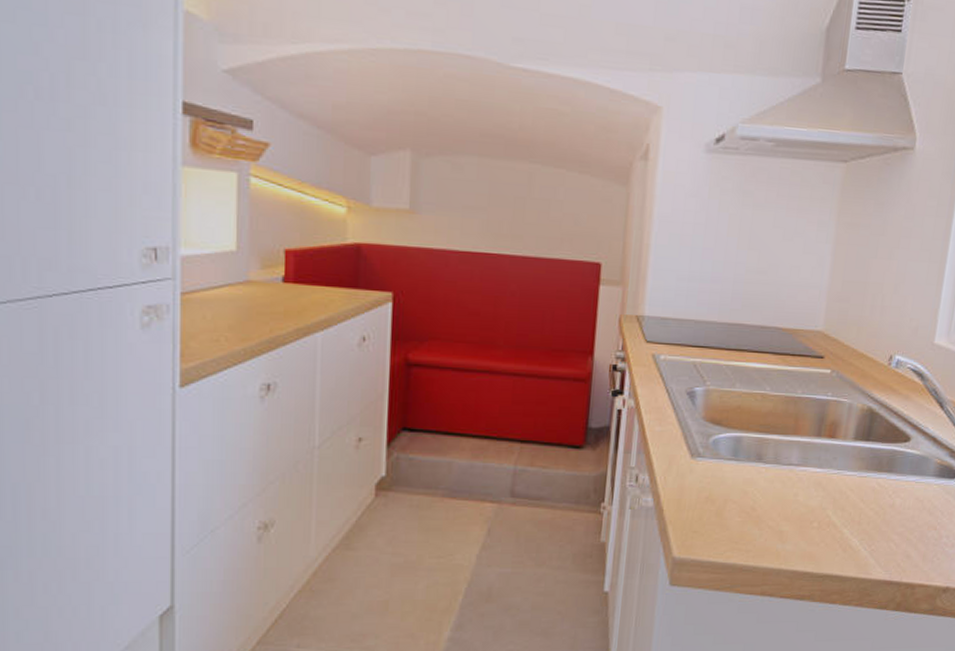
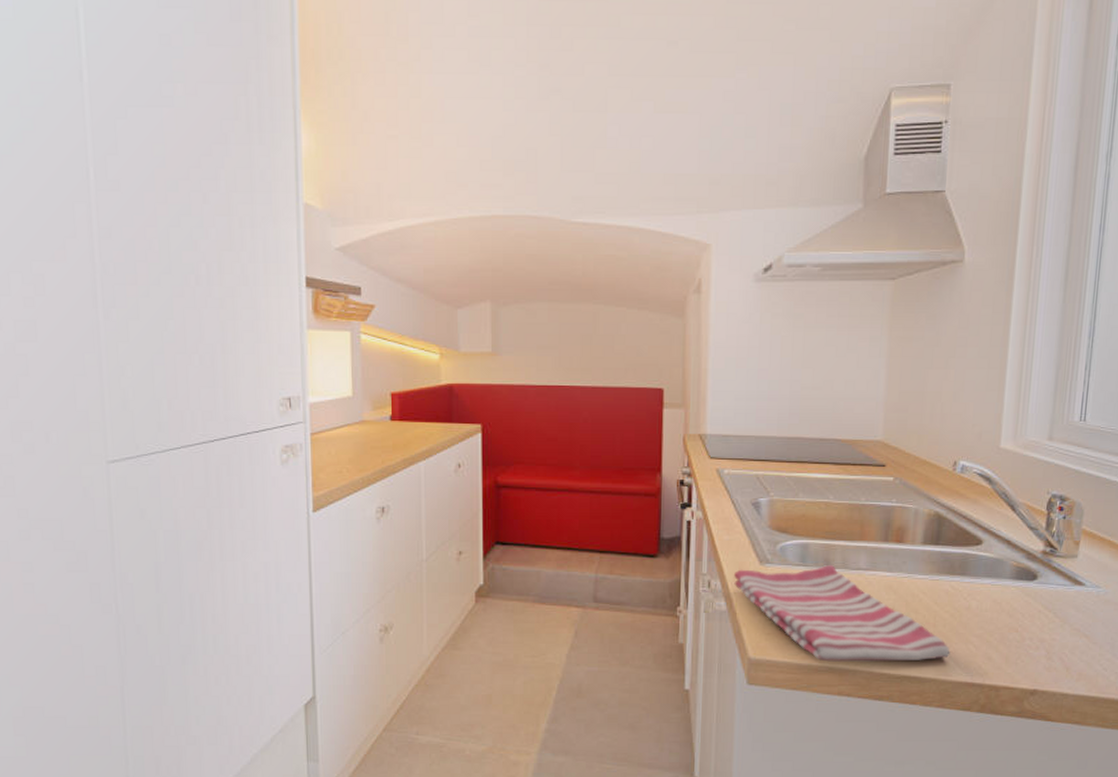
dish towel: none [663,459,872,561] -> present [734,564,951,662]

